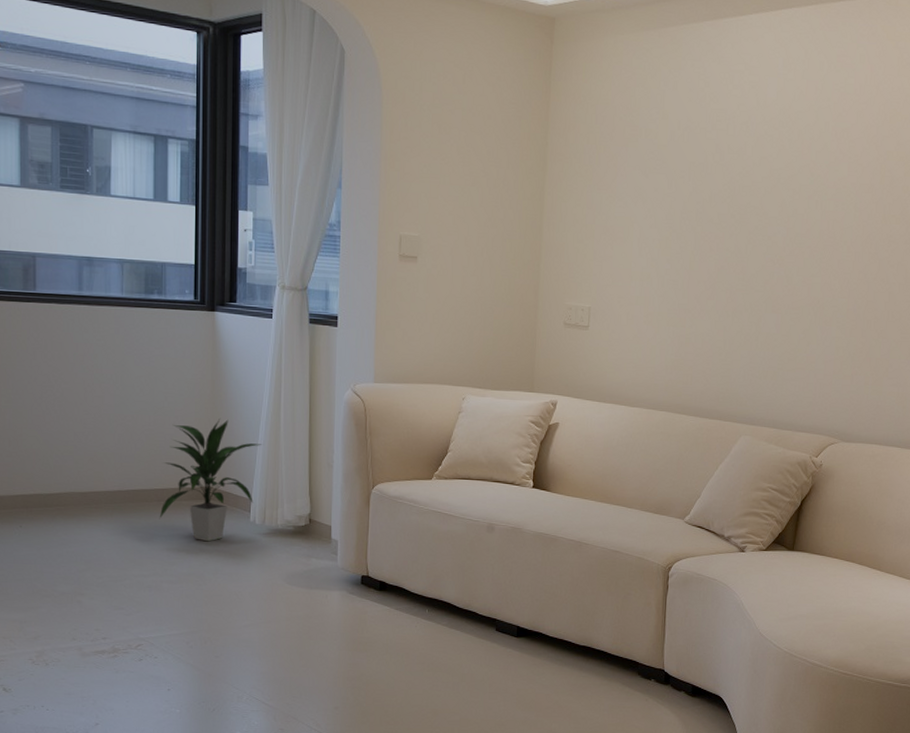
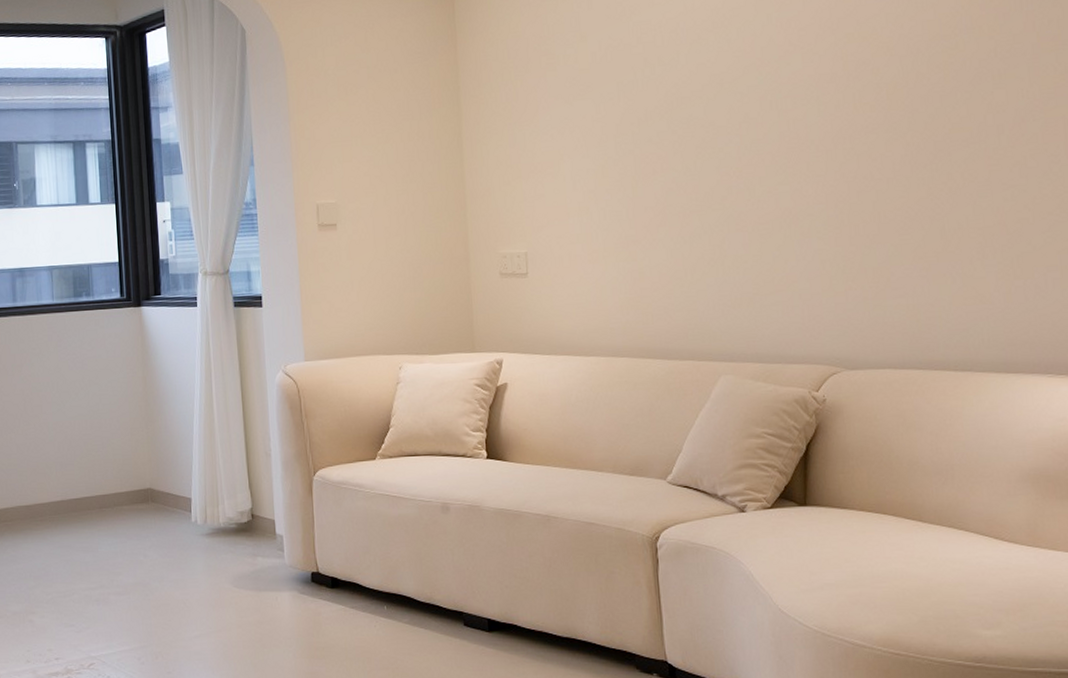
indoor plant: present [159,418,262,542] -> none [102,415,197,548]

